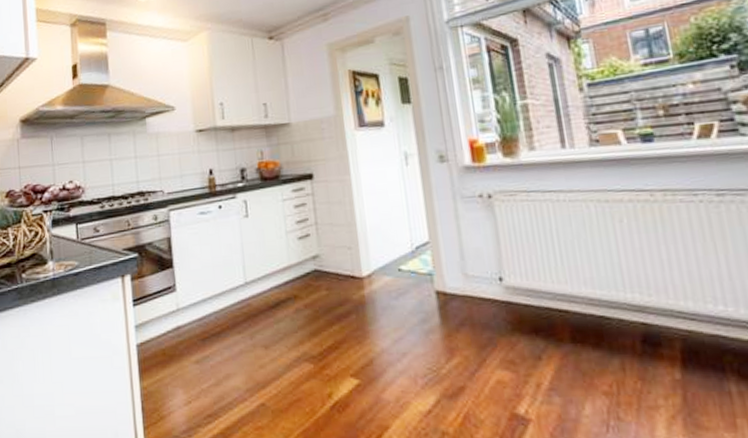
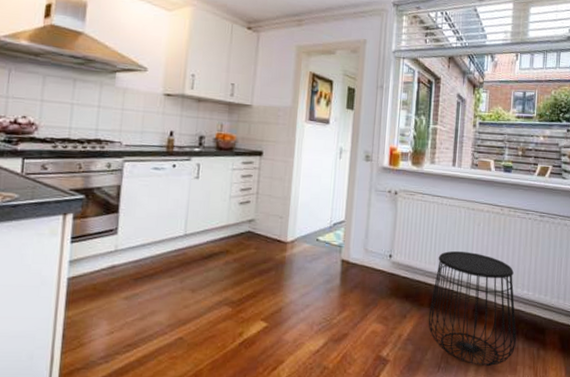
side table: none [570,260,725,421] -> present [428,250,517,366]

